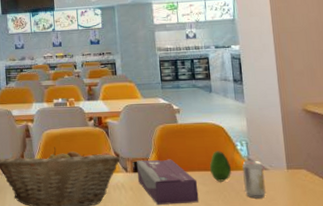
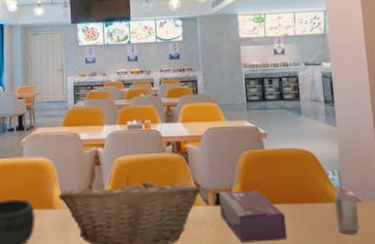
fruit: present [209,151,231,182] -> none [298,180,322,216]

